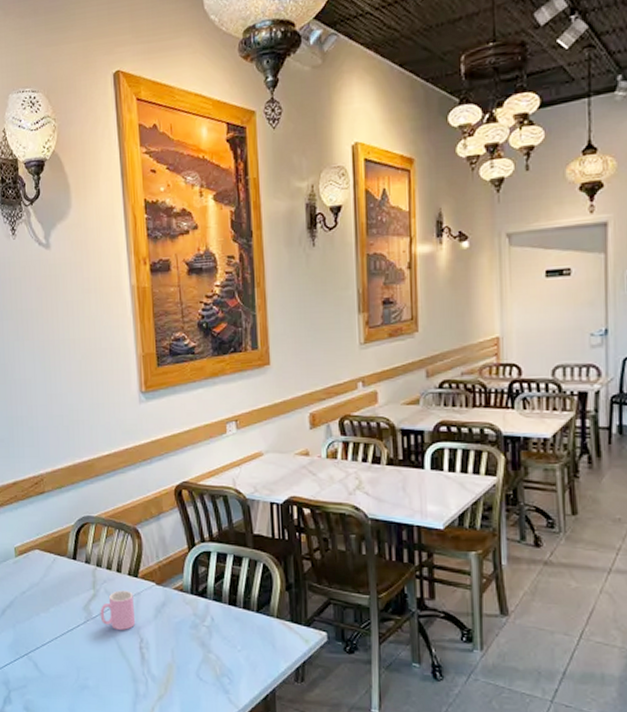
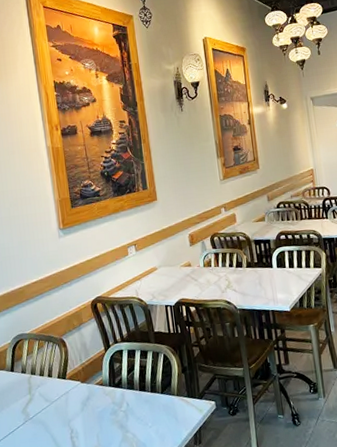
cup: present [100,590,136,630] -> none [36,391,66,426]

